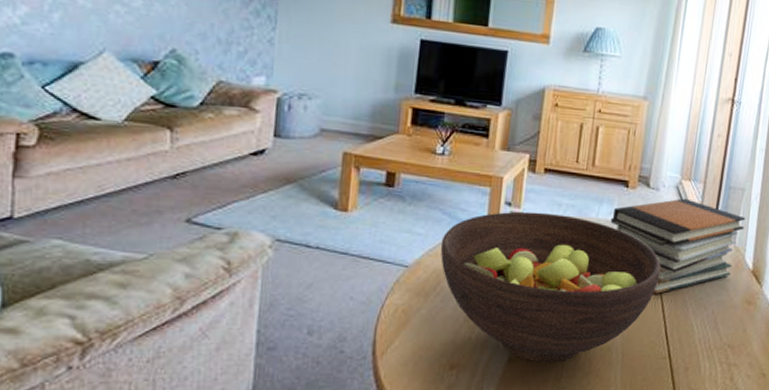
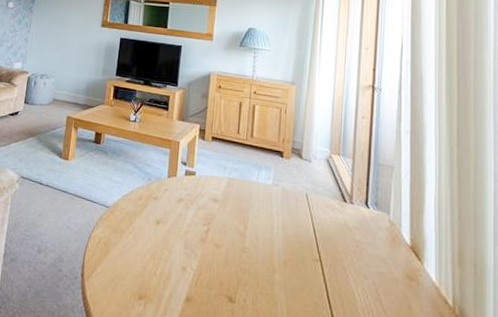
fruit bowl: present [440,211,661,363] -> none [132,170,318,309]
book stack: present [610,198,746,294] -> none [269,170,398,257]

